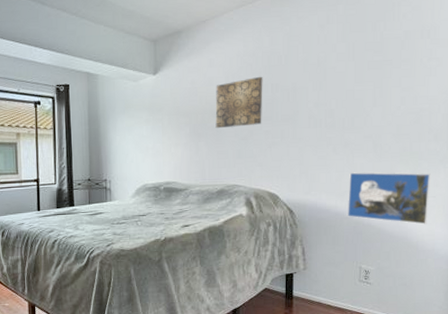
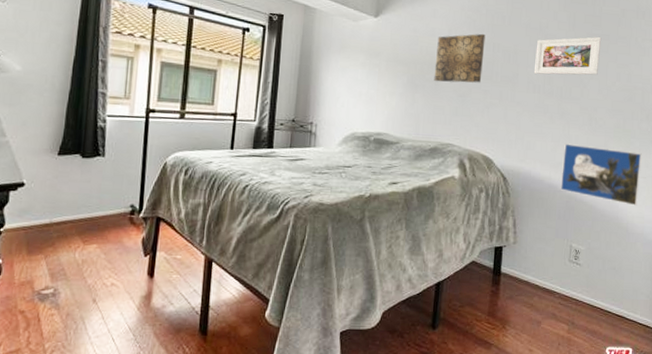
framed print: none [314,63,384,110] -> present [533,37,602,75]

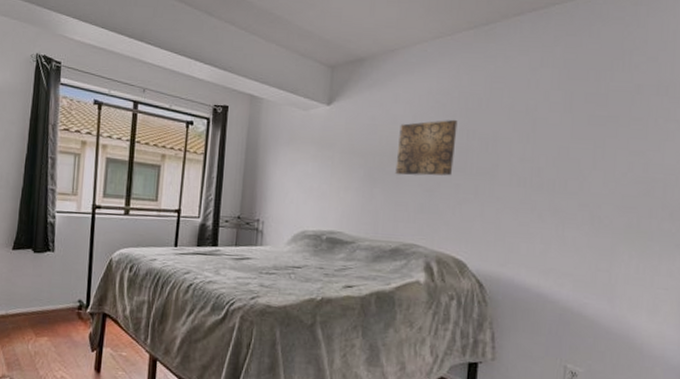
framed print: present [533,37,602,75] -> none [518,119,608,166]
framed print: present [560,143,642,206] -> none [551,246,663,323]

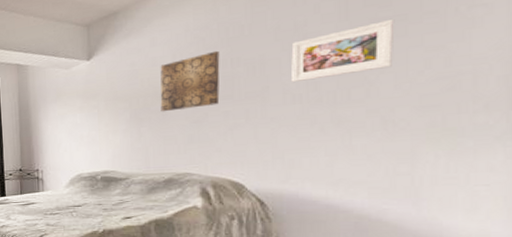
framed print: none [518,119,608,166] -> present [290,19,395,83]

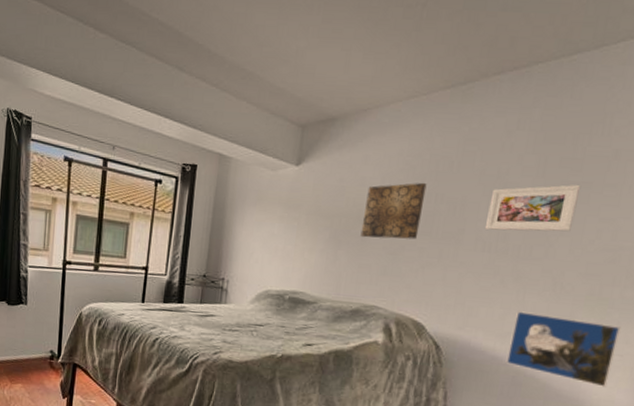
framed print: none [343,154,480,222] -> present [505,311,621,388]

